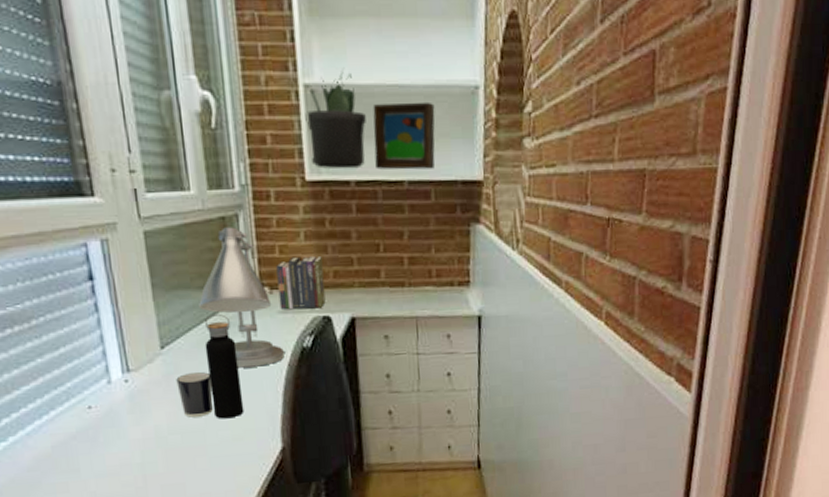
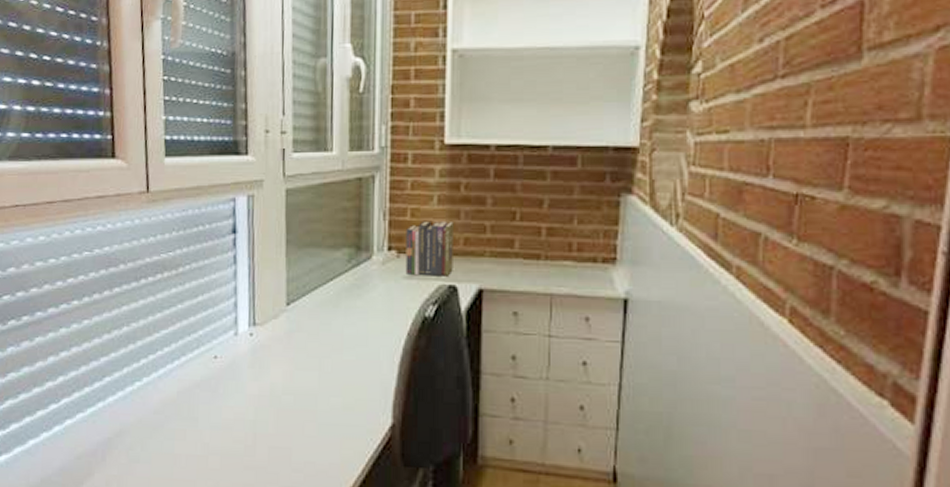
mug: present [176,372,214,417] -> none [296,333,330,379]
desk lamp: present [199,227,286,368] -> none [327,188,406,333]
water bottle: present [205,314,244,419] -> none [327,275,359,385]
planter: present [305,67,366,169] -> none [450,32,512,133]
picture frame: present [373,101,435,170] -> none [519,64,588,135]

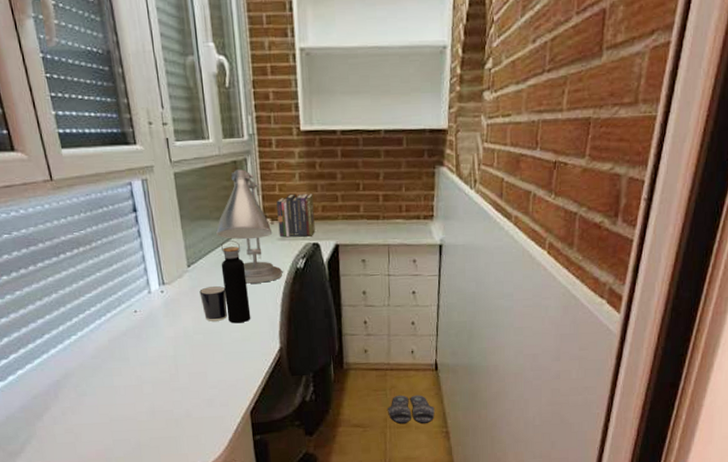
mug: none [296,333,330,379] -> present [199,286,228,321]
desk lamp: none [327,188,406,333] -> present [216,169,283,284]
water bottle: none [327,275,359,385] -> present [221,240,251,324]

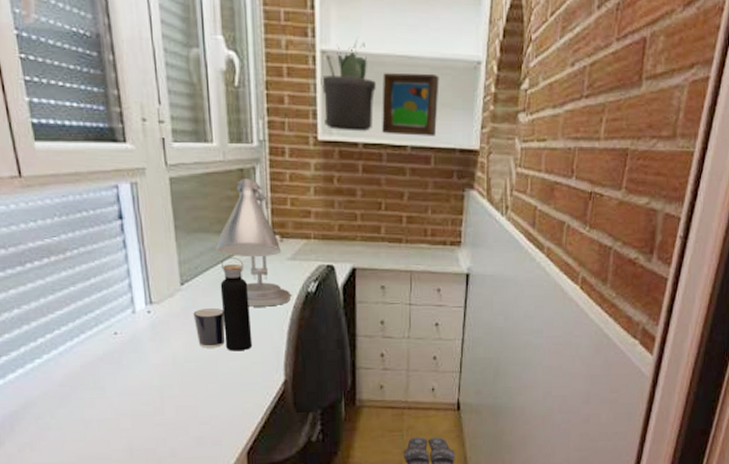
books: present [276,193,315,238] -> none [287,209,330,258]
planter: none [300,32,351,121] -> present [320,36,376,132]
picture frame: none [356,61,409,121] -> present [382,73,439,136]

